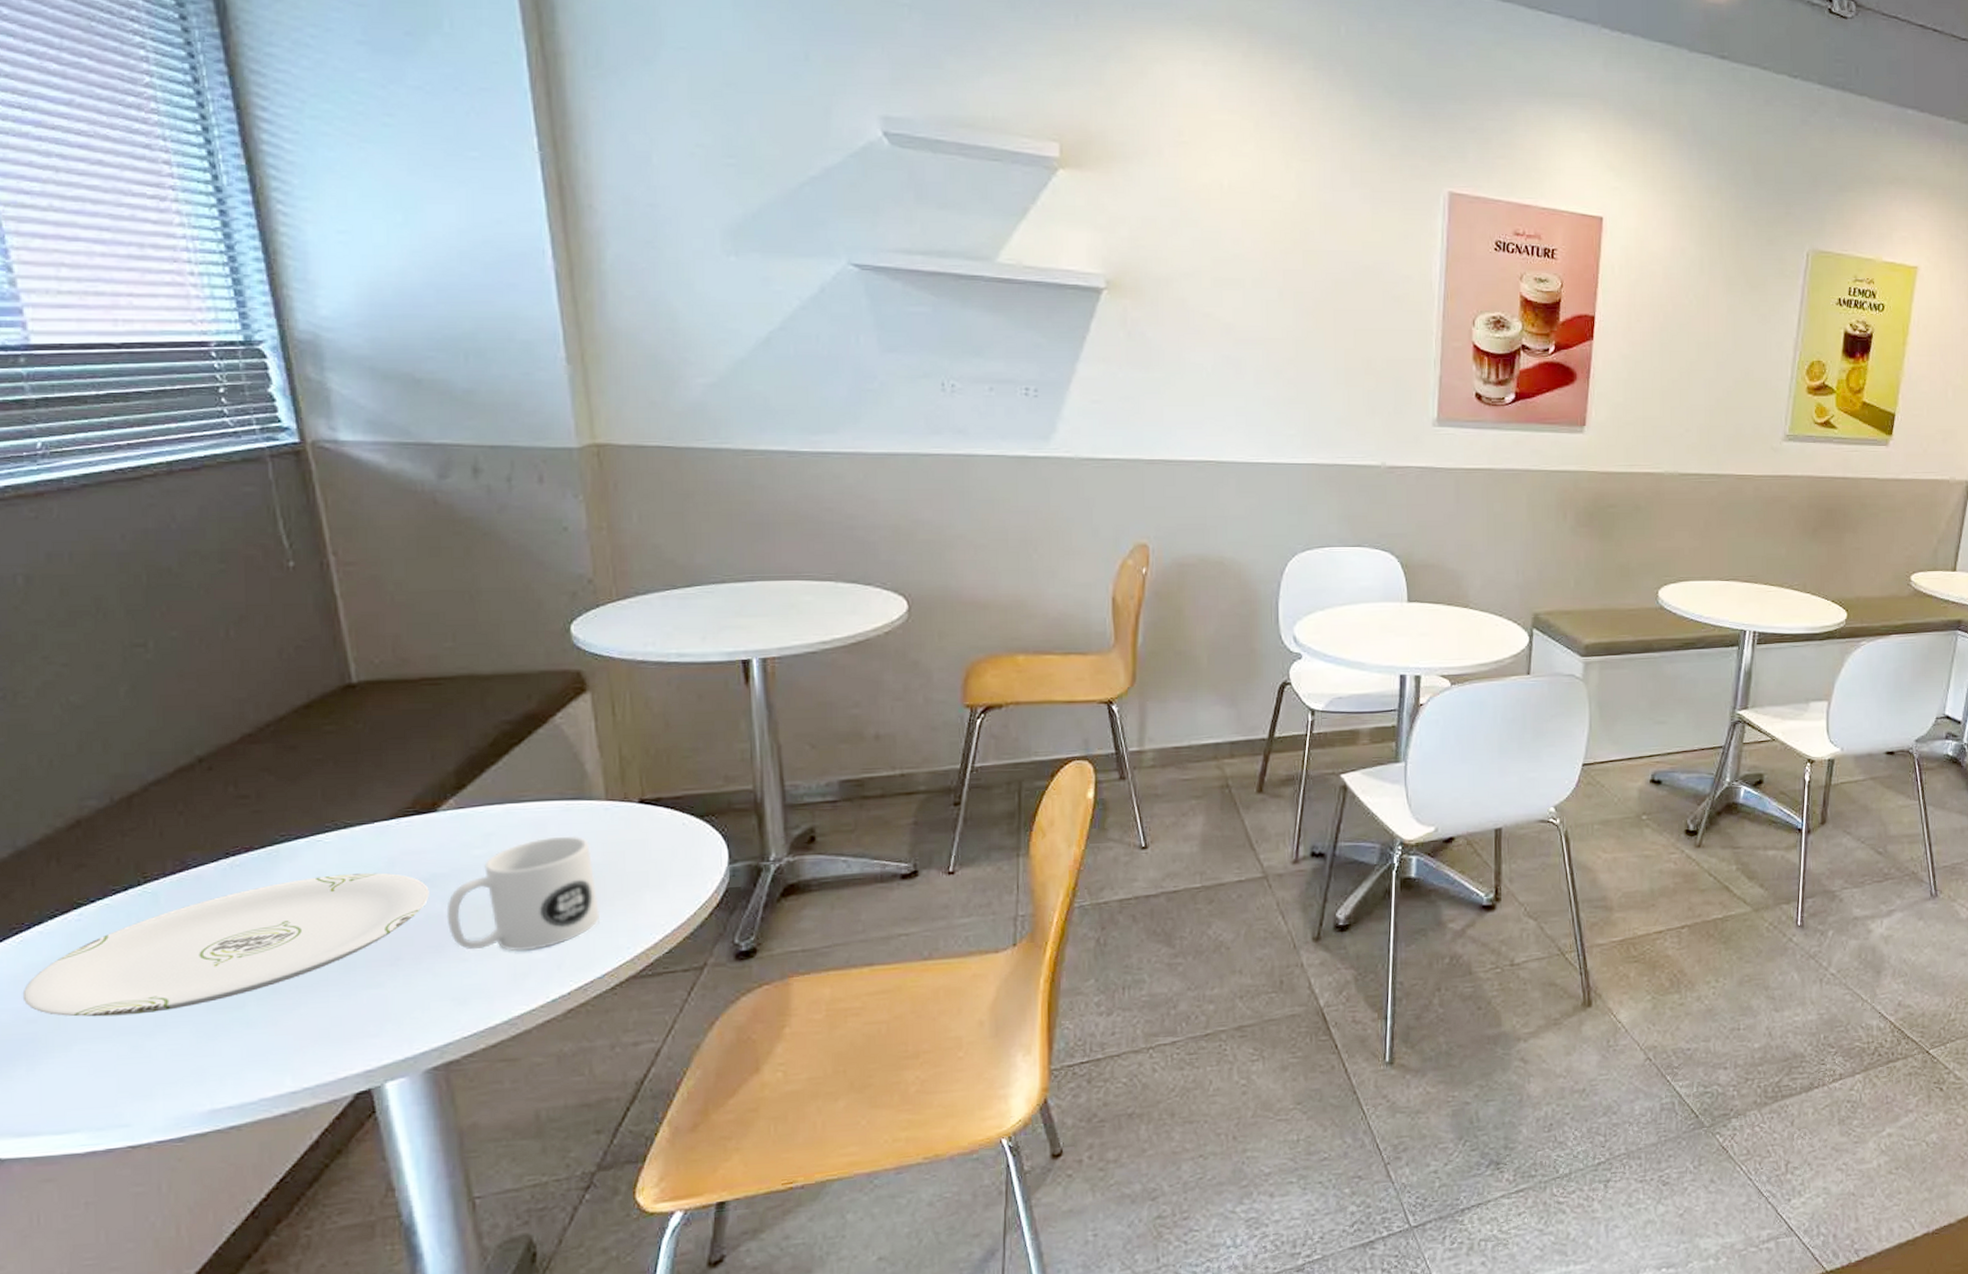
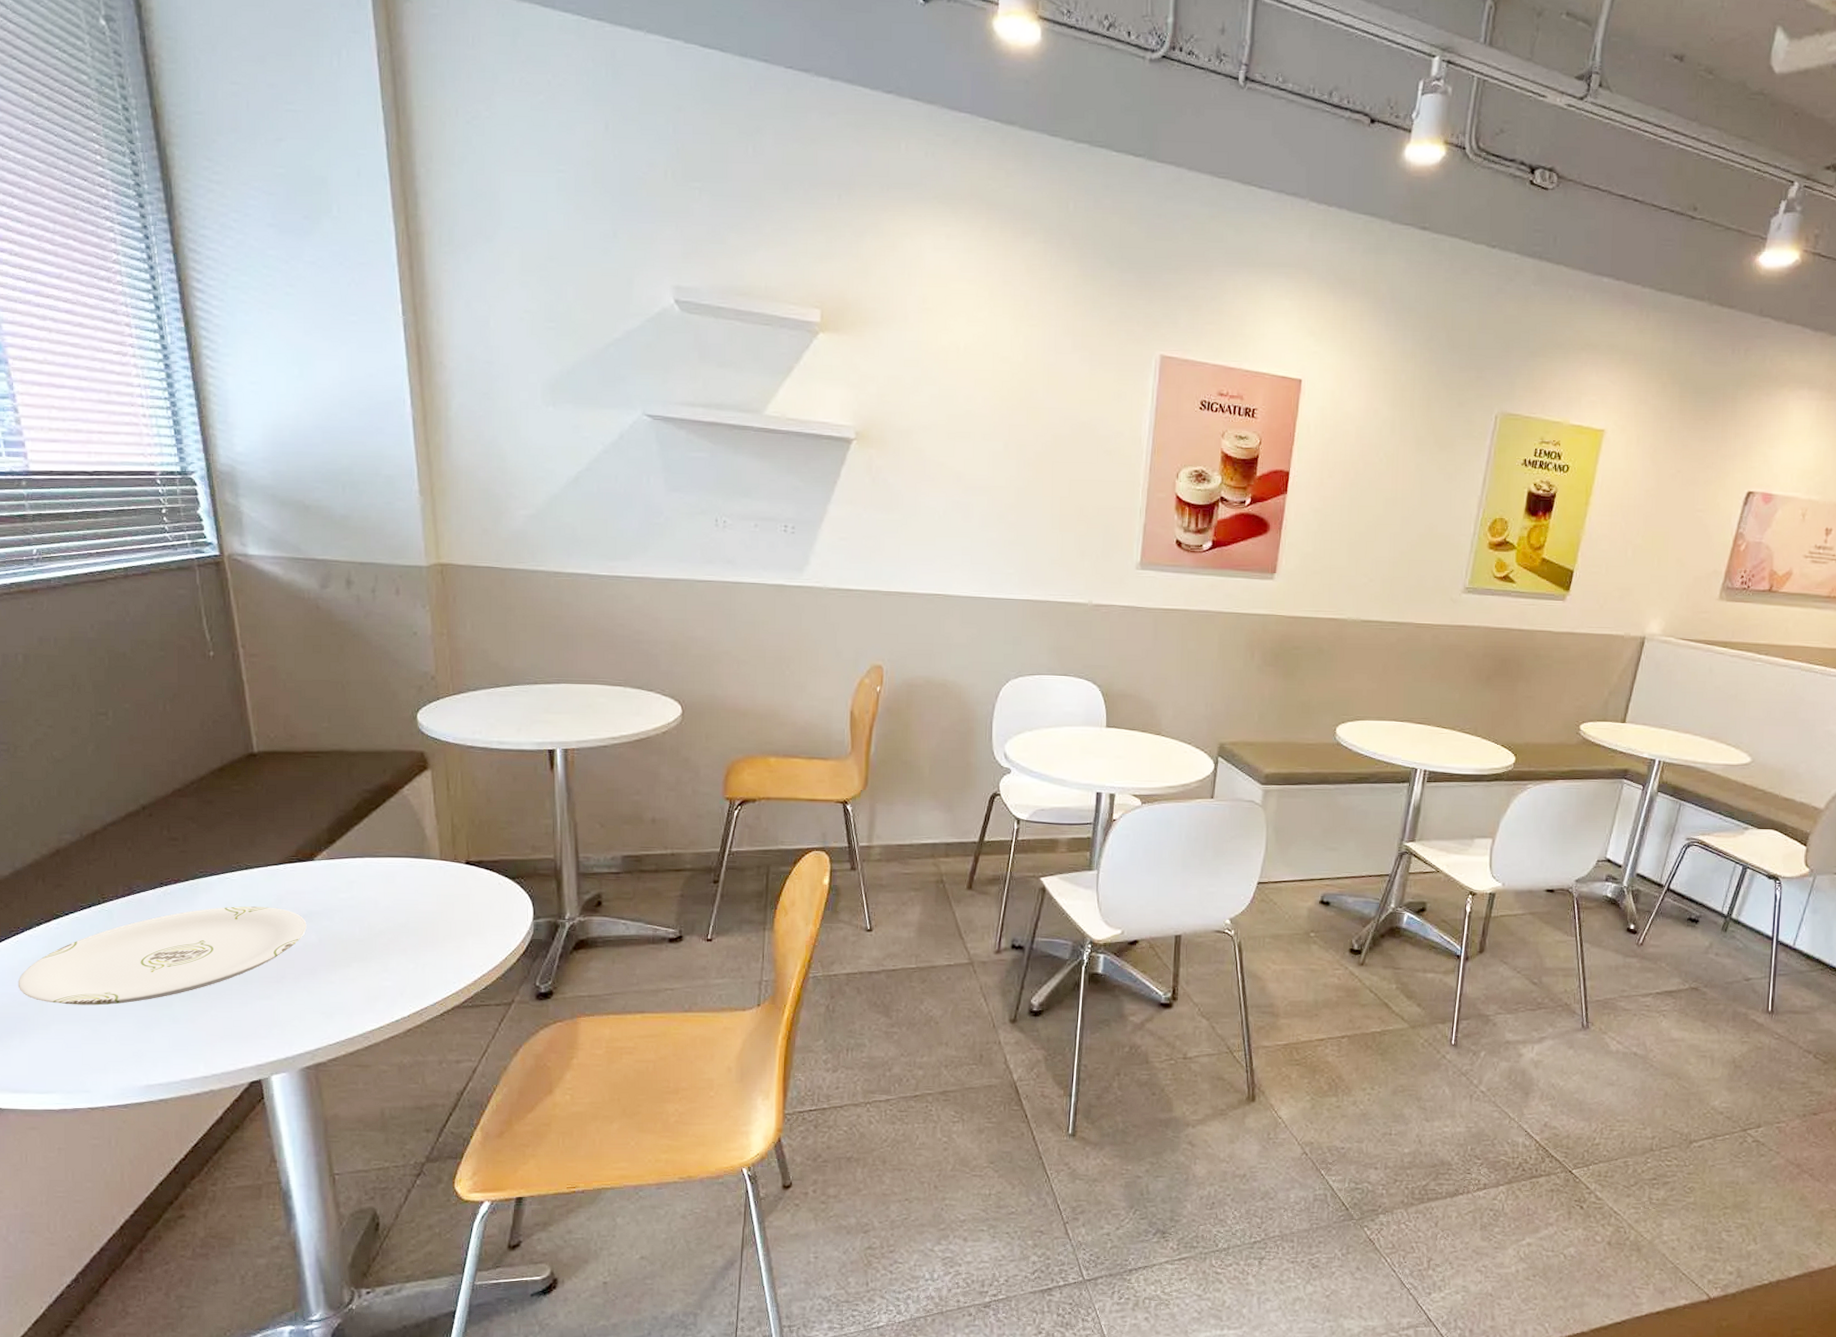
mug: present [446,835,599,951] -> none [319,887,433,979]

